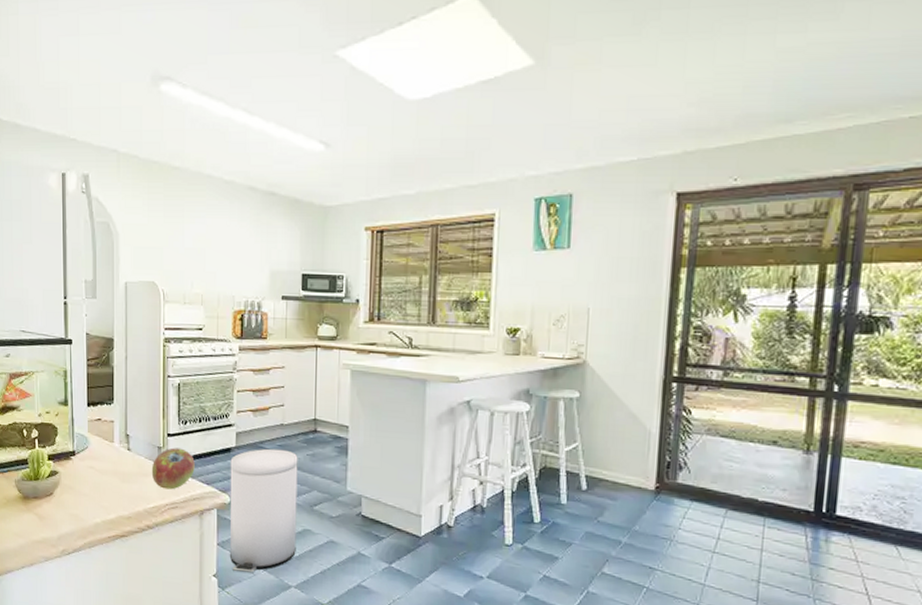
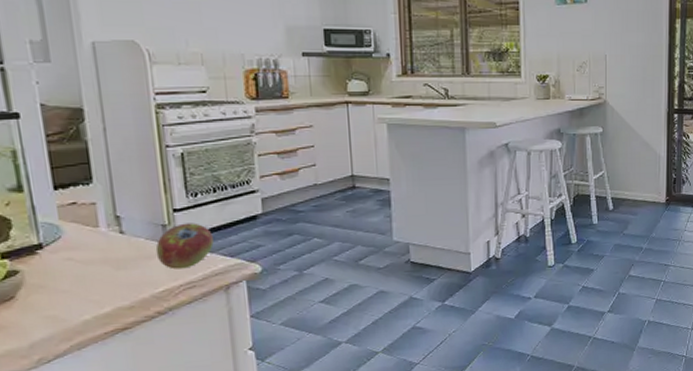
pedal bin: present [229,448,298,574] -> none [257,209,344,341]

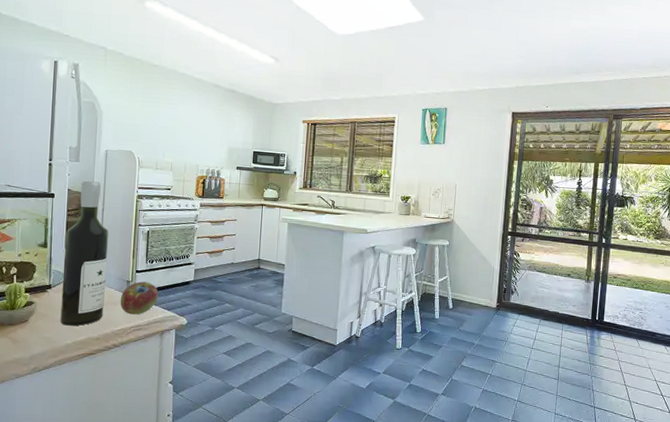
bottle: none [50,89,134,297] -> present [60,180,109,326]

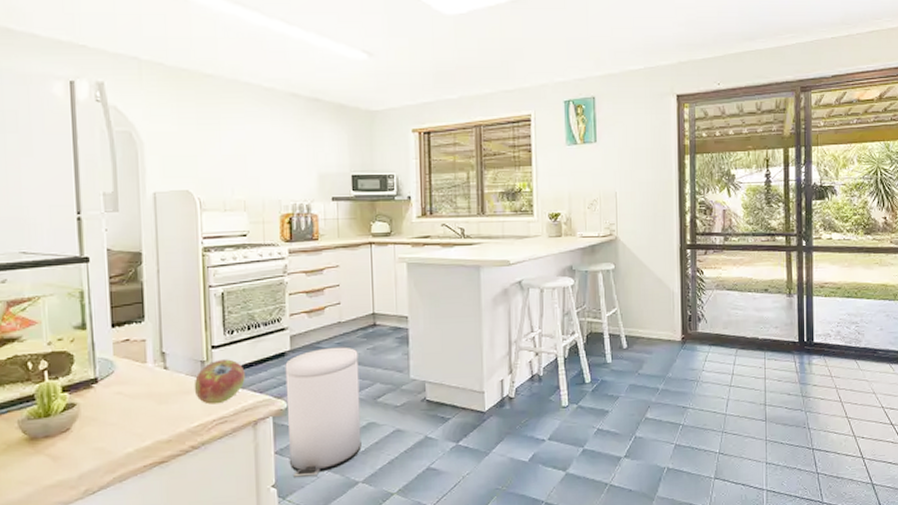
bottle: present [60,180,109,326] -> none [110,235,173,429]
pedal bin: none [184,281,244,380] -> present [285,347,362,479]

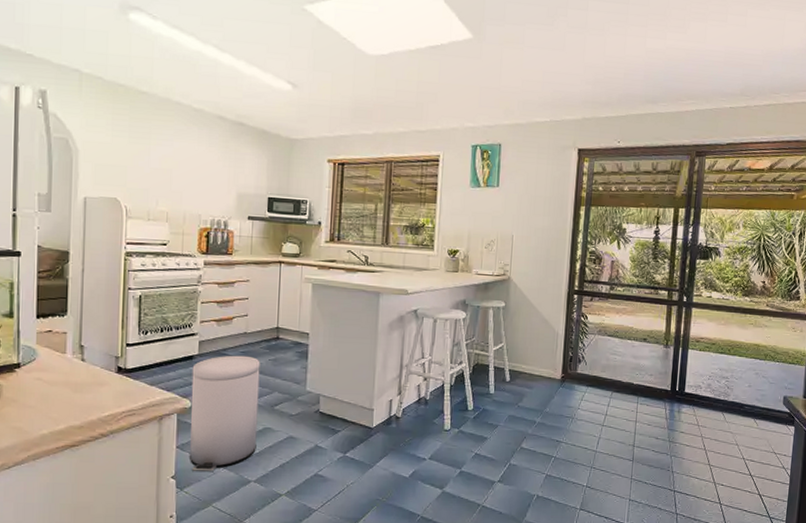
fruit: present [194,359,245,405] -> none [107,357,155,398]

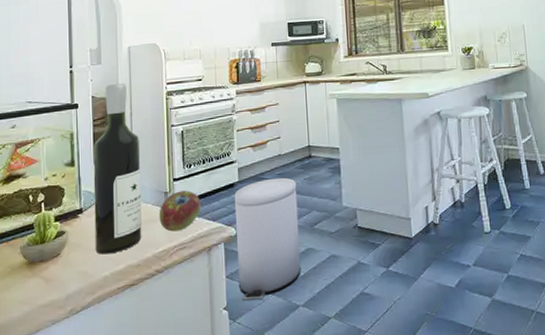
bottle: none [33,235,92,413] -> present [93,83,142,255]
fruit: none [107,357,155,398] -> present [159,190,201,232]

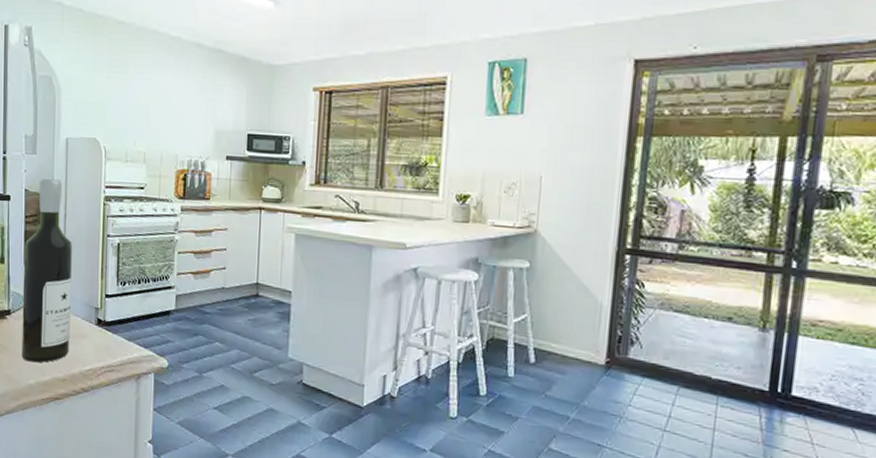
fruit: present [159,190,201,232] -> none [88,309,133,352]
pedal bin: present [234,177,301,302] -> none [165,312,239,441]

